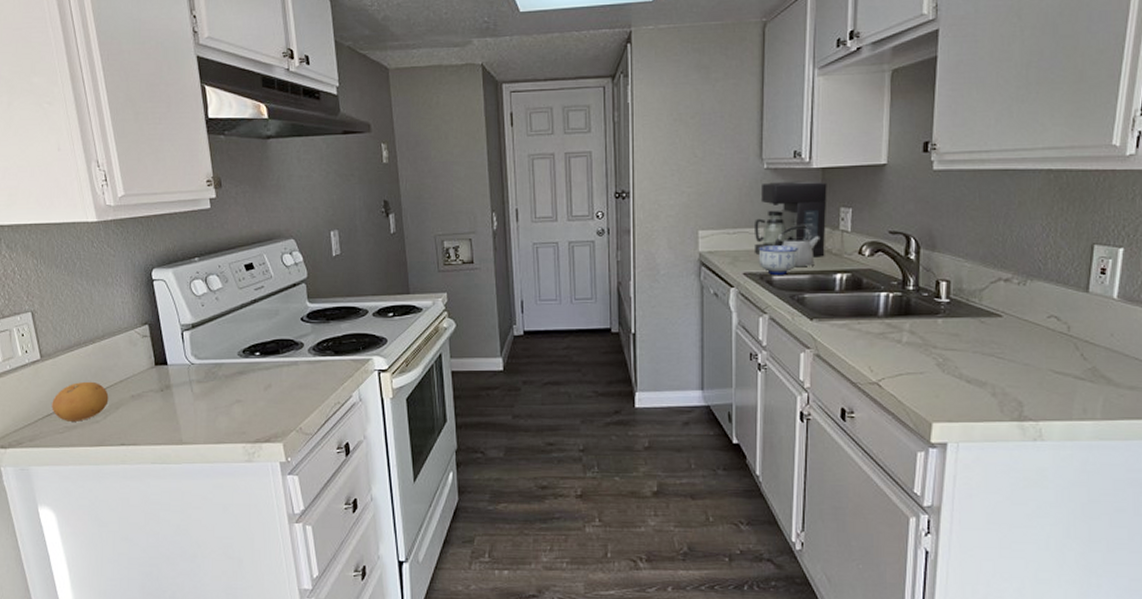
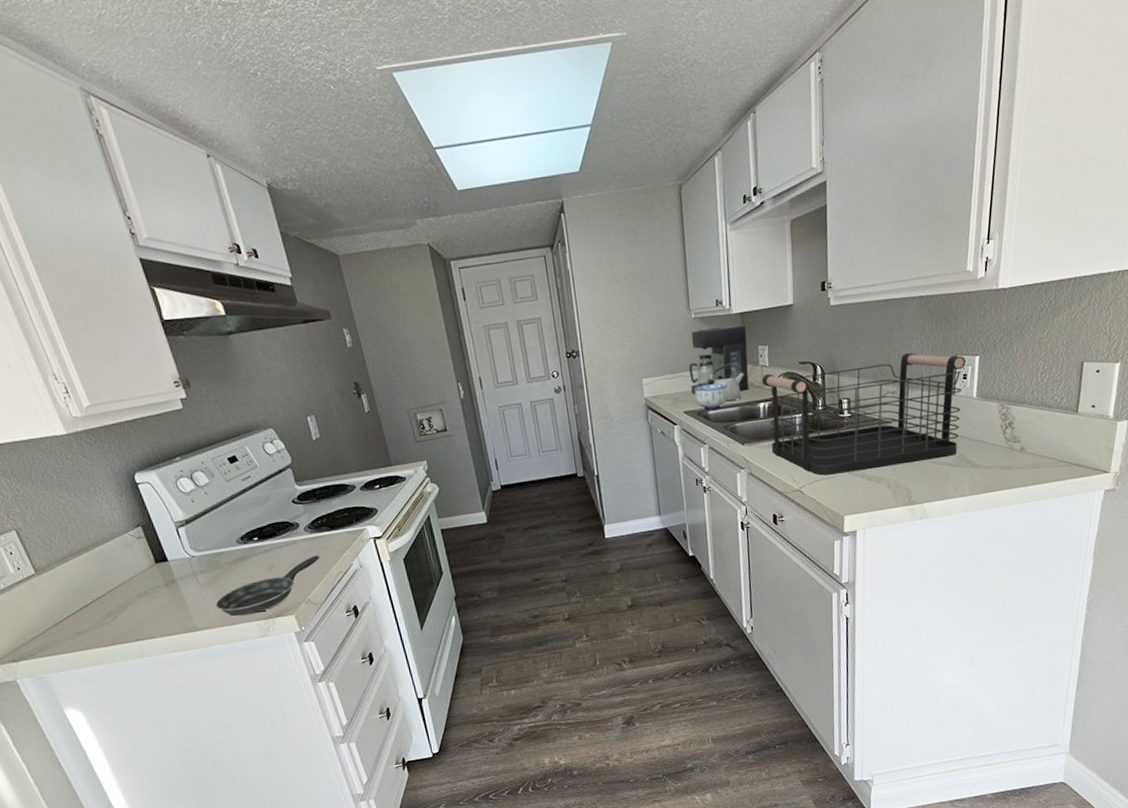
fruit: present [52,381,109,422] -> none [56,587,115,628]
frying pan: none [205,380,320,436] -> present [215,555,320,617]
dish rack: none [842,234,1106,370] -> present [762,352,967,476]

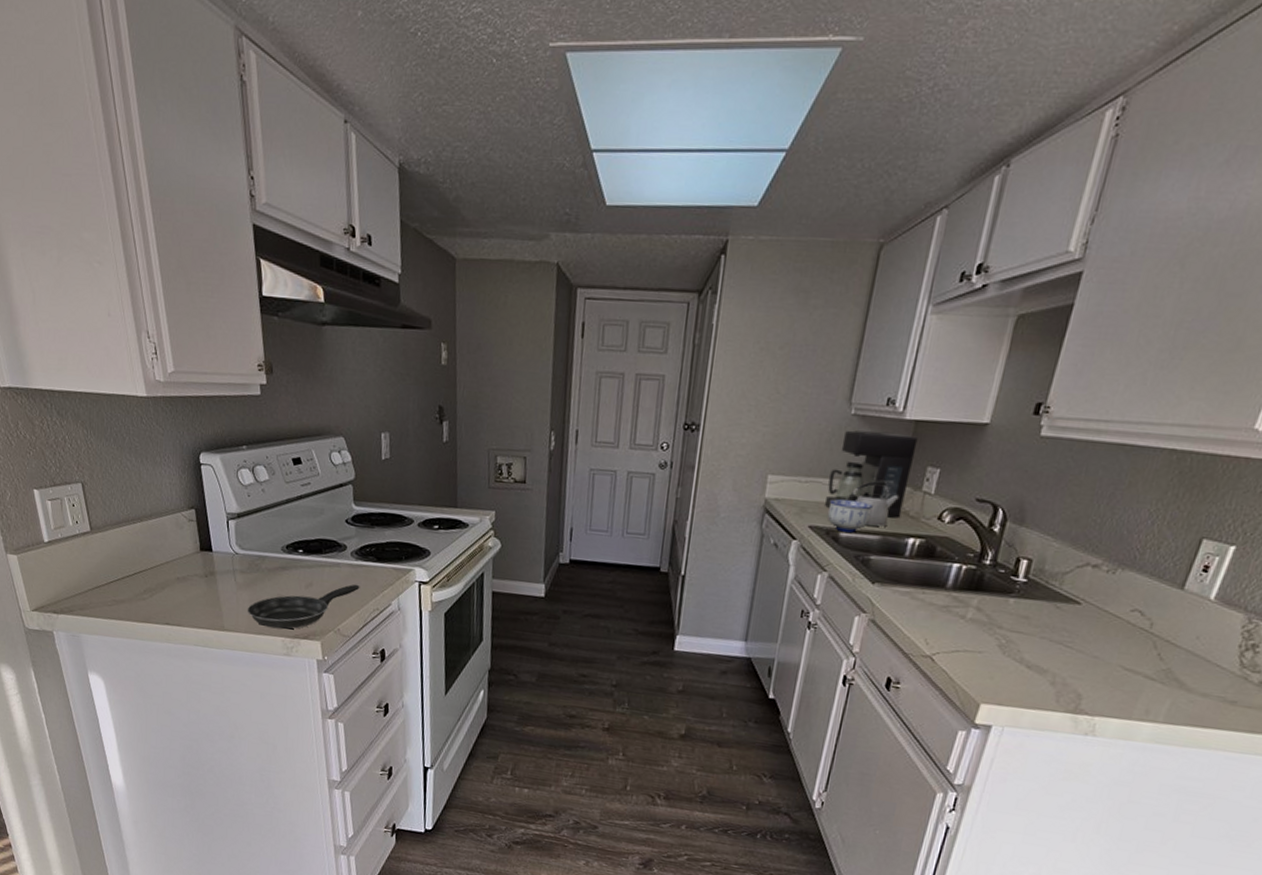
dish rack: present [762,352,967,476] -> none [907,504,1215,667]

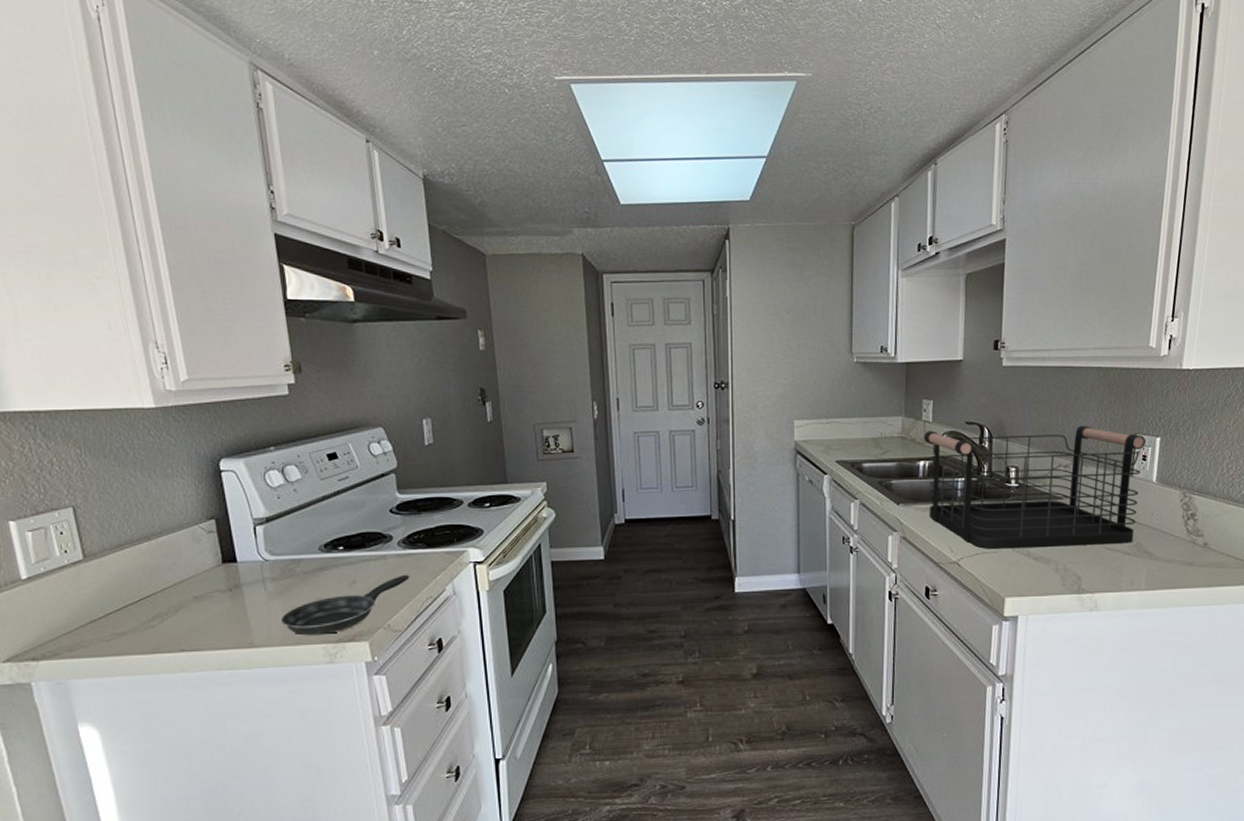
coffee maker: present [825,430,918,519] -> none [846,374,911,446]
bowl: present [827,499,873,533] -> none [849,435,886,462]
kettle: present [847,479,899,527] -> none [864,415,905,454]
dish rack: none [907,504,1215,667] -> present [924,425,1147,549]

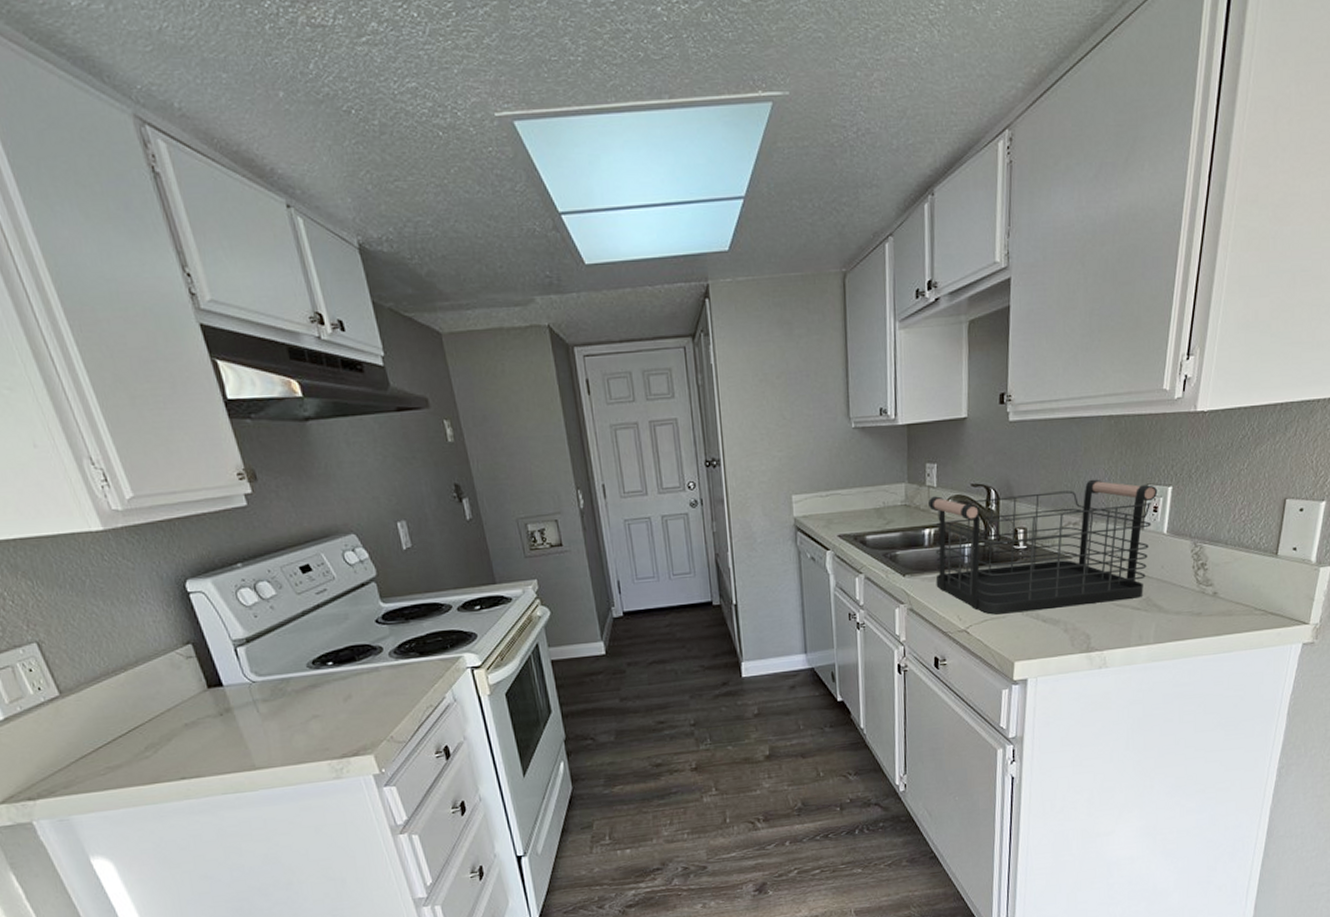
frying pan: present [280,574,410,636] -> none [279,685,407,754]

